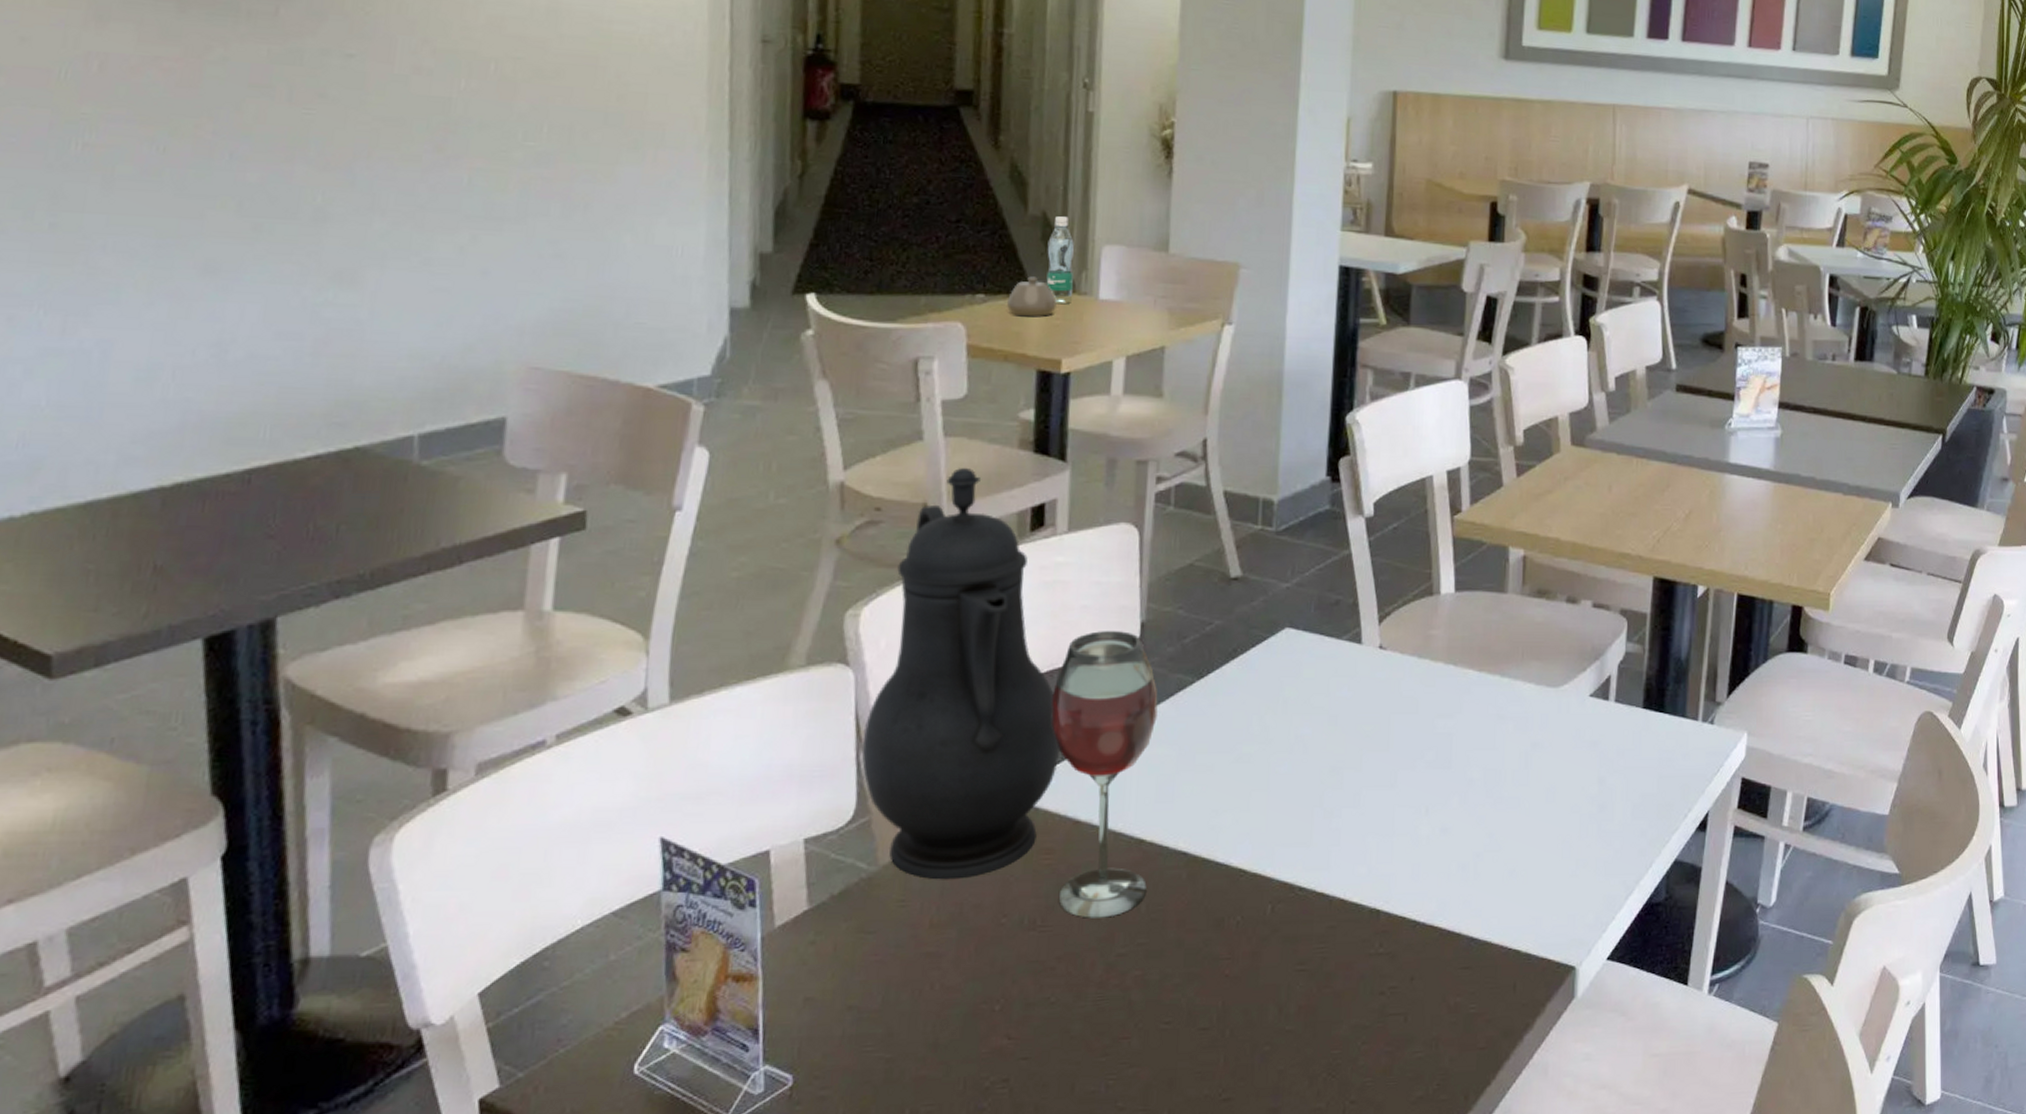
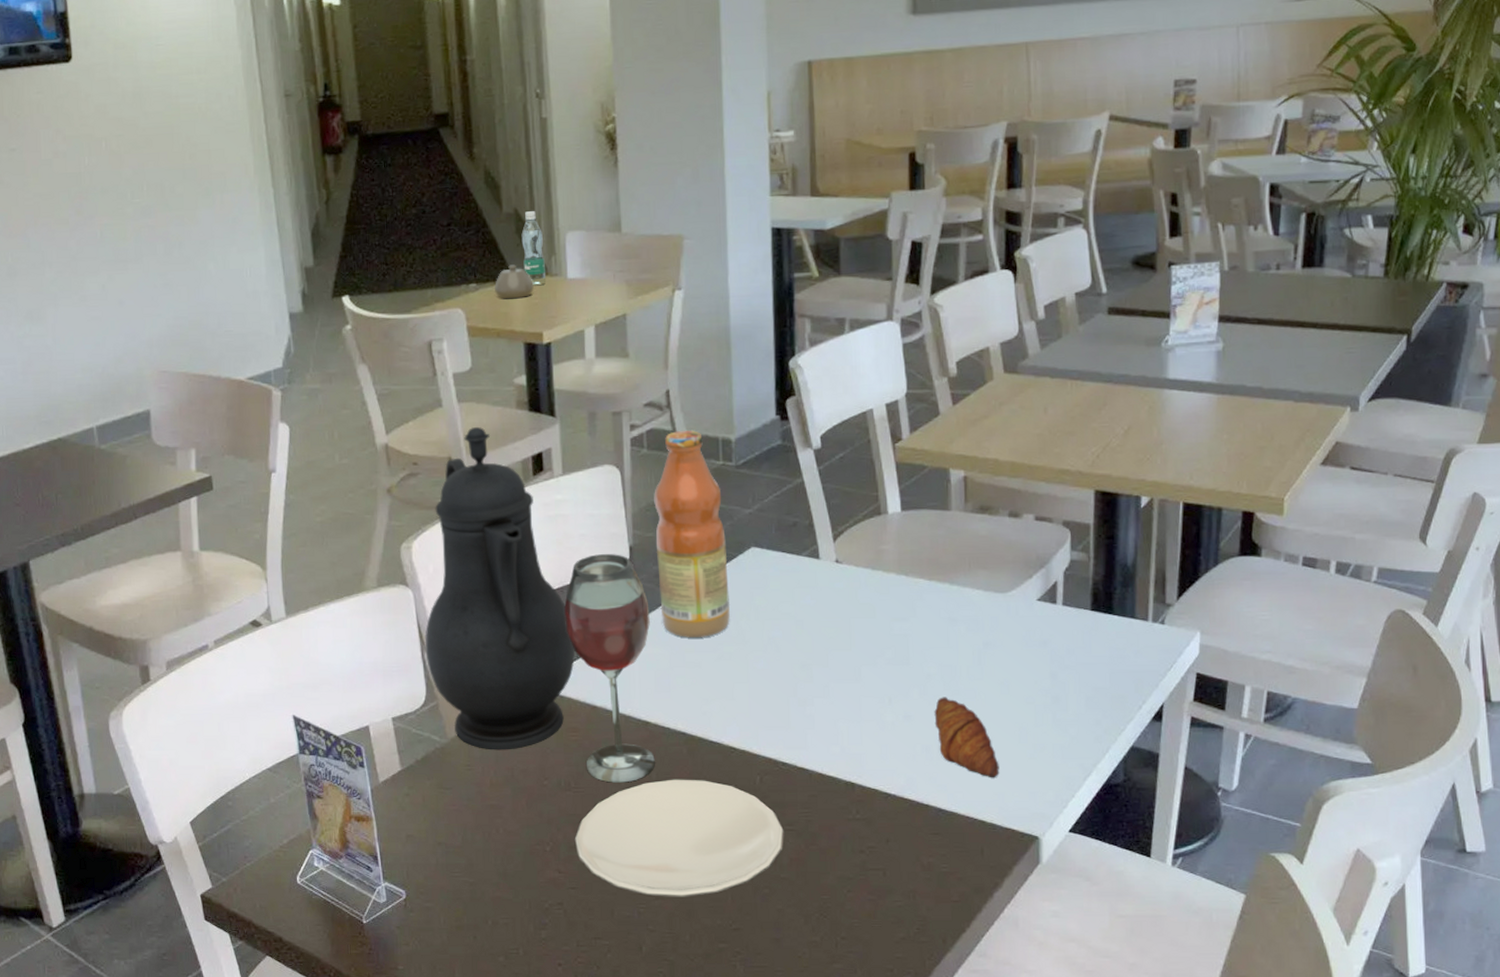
saucer: none [1032,911,1296,1063] -> present [574,779,785,897]
juice bottle: none [1172,487,1257,735] -> present [654,431,731,637]
croissant: none [1473,805,1539,899] -> present [934,697,1000,777]

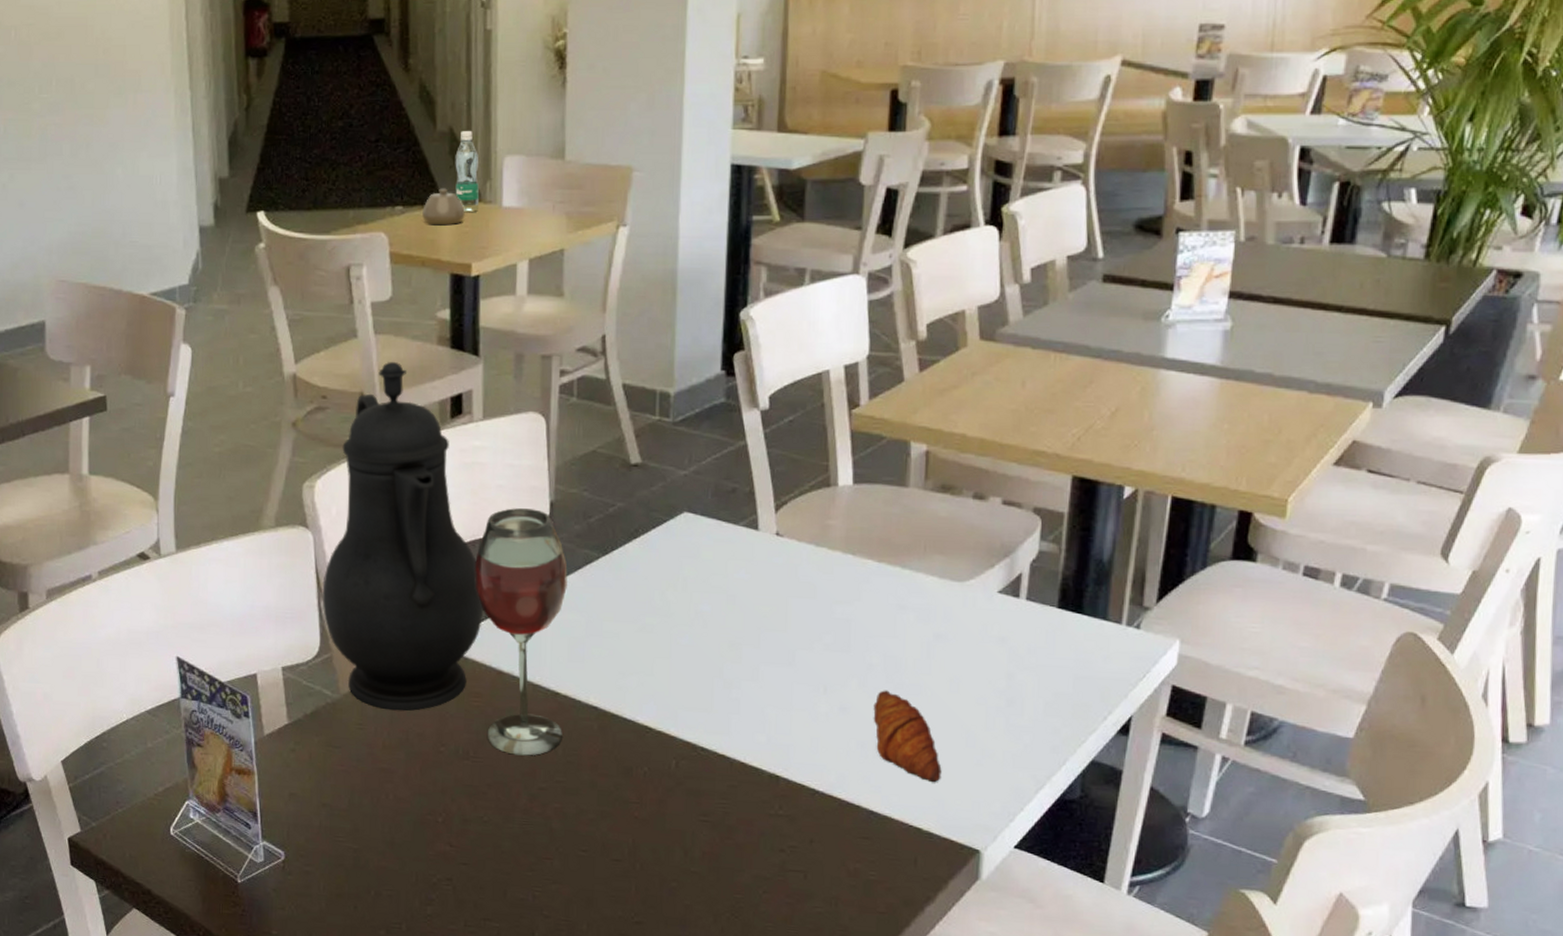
saucer: present [574,779,785,897] -> none [469,756,699,884]
juice bottle: present [654,431,731,637] -> none [579,380,657,606]

